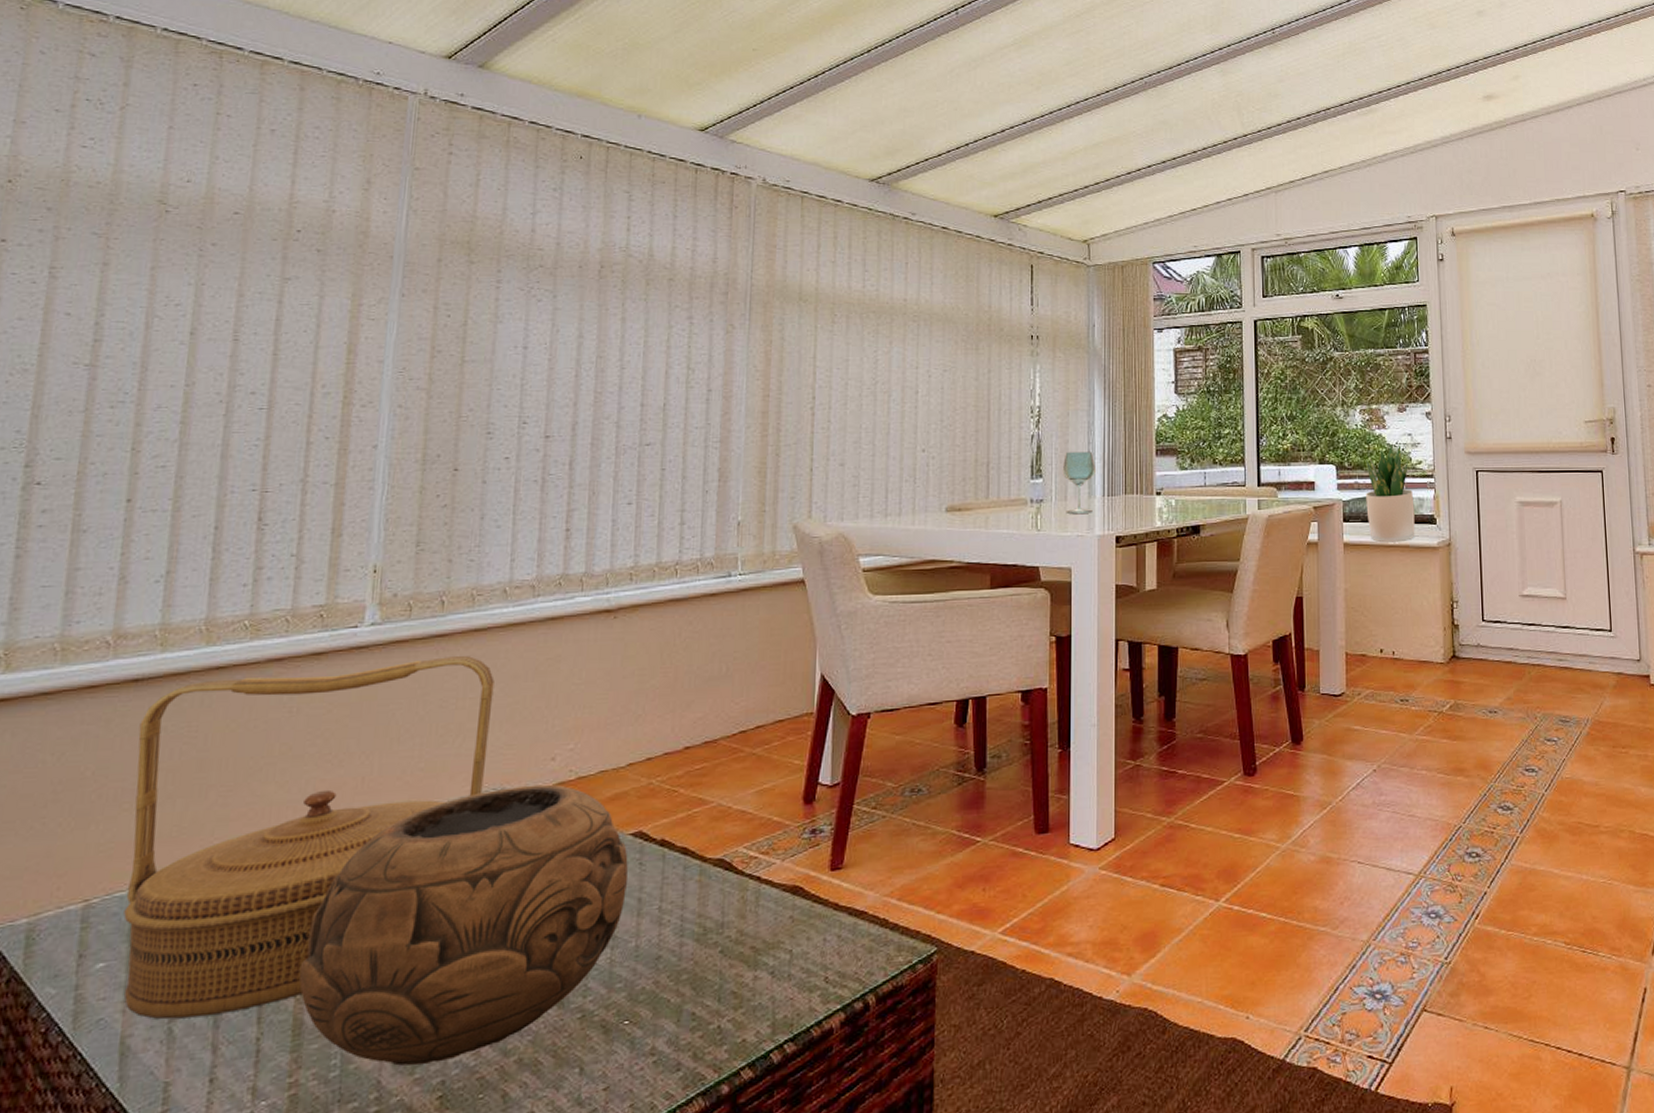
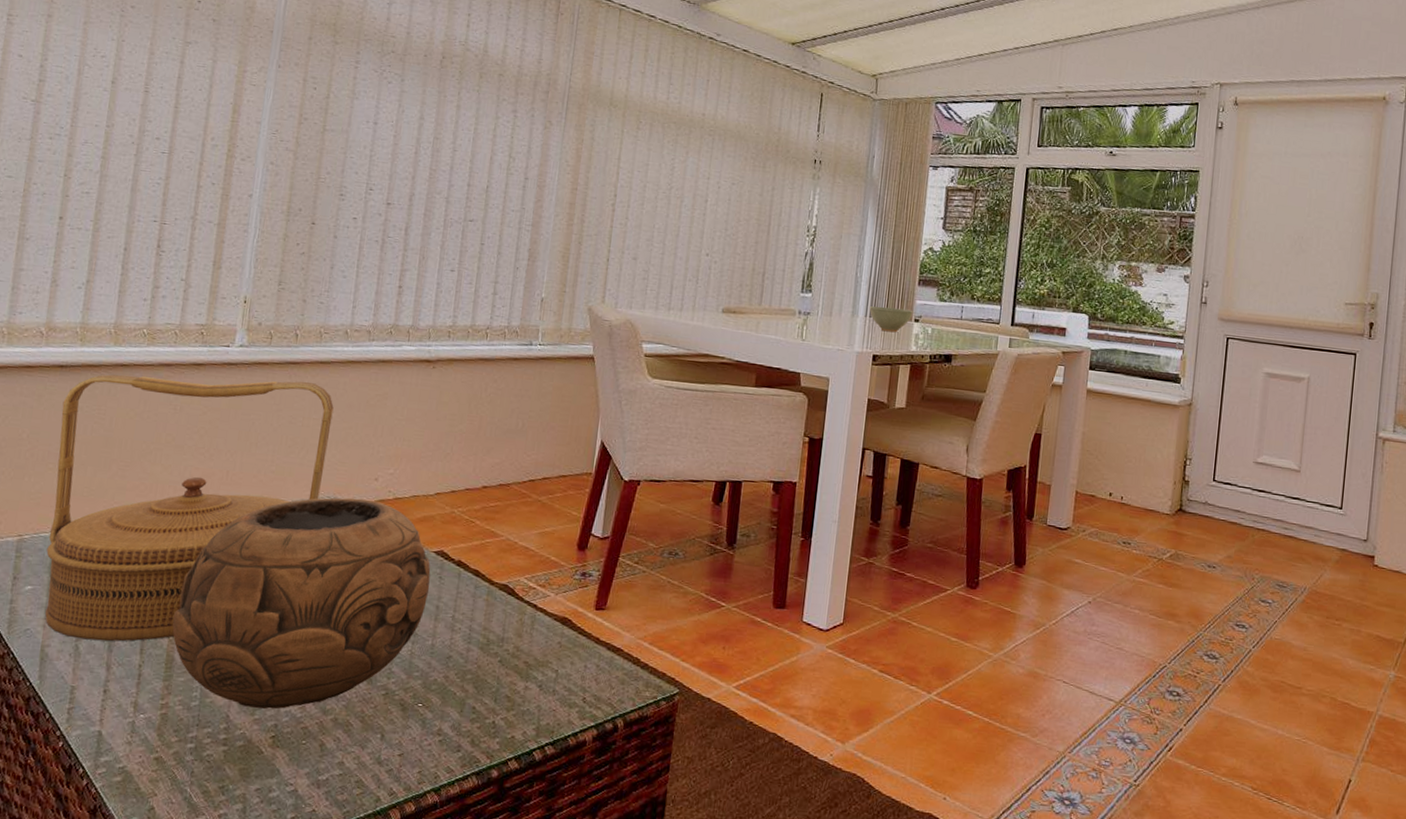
wine glass: present [1062,451,1097,514] -> none [829,271,862,331]
bowl: none [1106,483,1154,510] -> present [869,306,913,333]
planter: present [1366,444,1415,543] -> none [1113,302,1162,396]

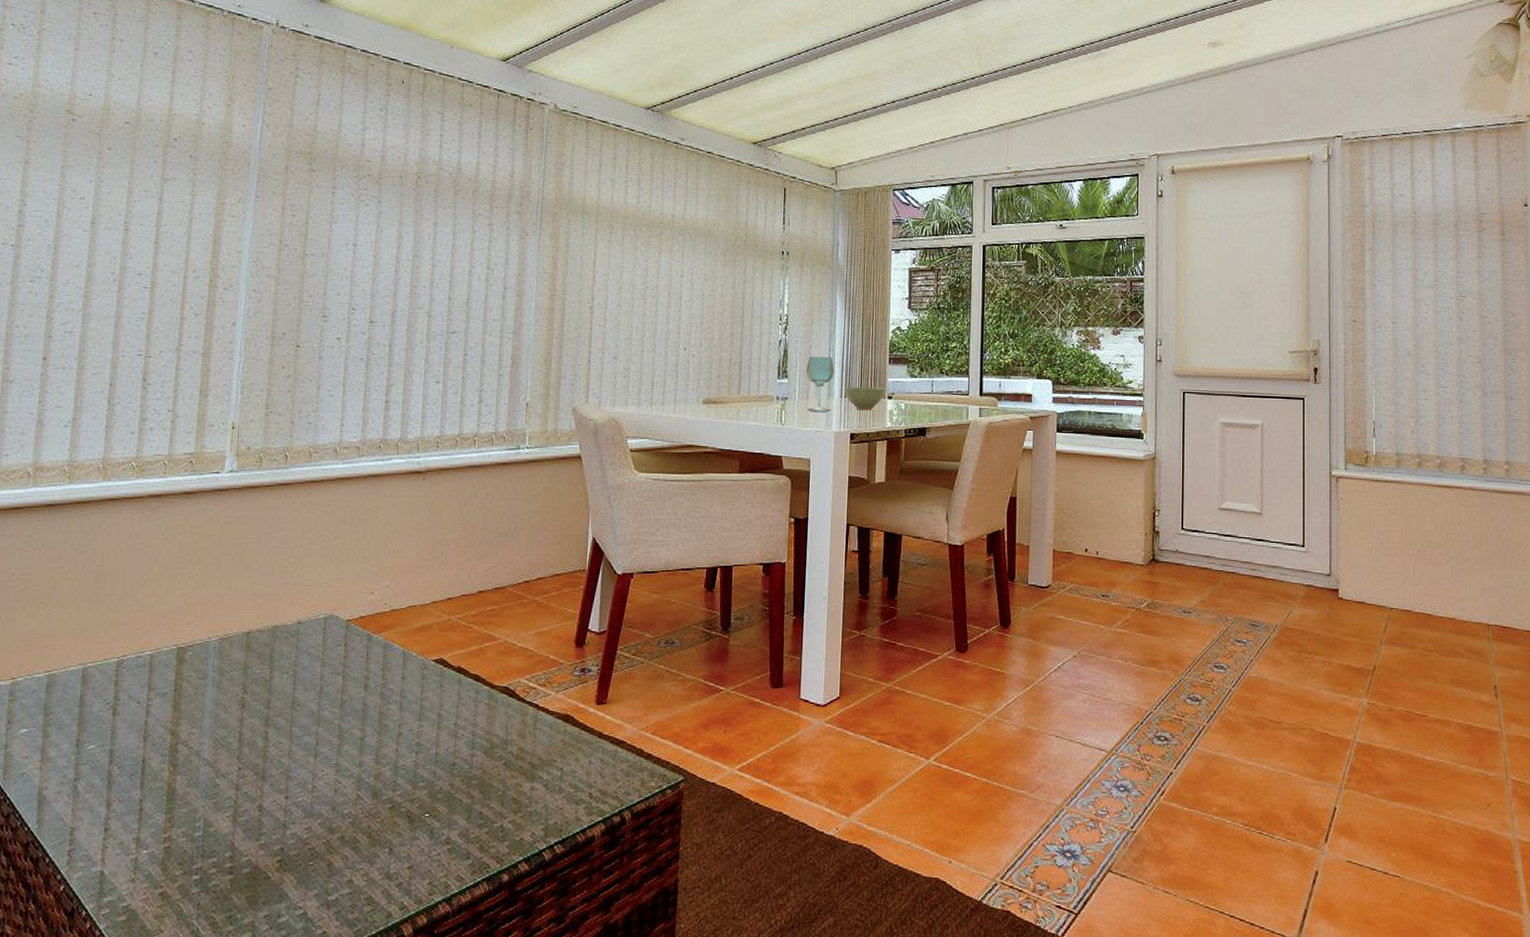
basket: present [45,374,334,642] -> none [41,502,327,779]
decorative bowl: present [172,497,431,709] -> none [172,613,431,833]
wine glass: none [829,271,862,331] -> present [805,356,836,412]

